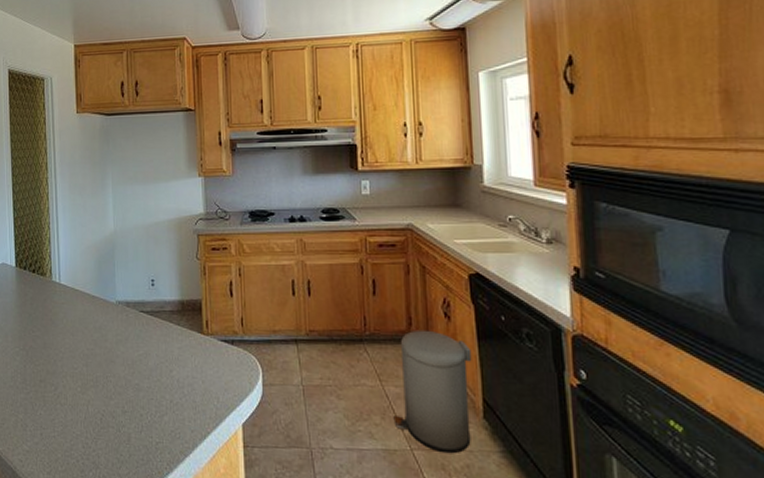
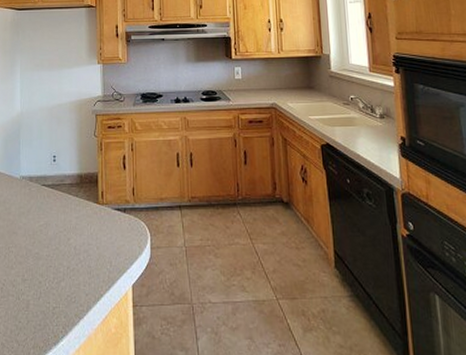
pedal bin: present [393,329,472,454] -> none [262,193,326,301]

